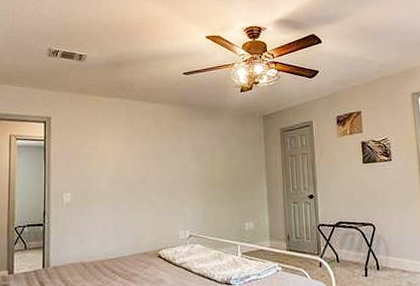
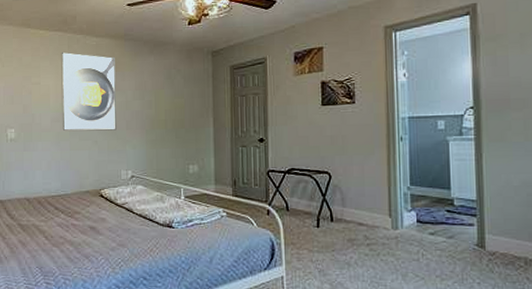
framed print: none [119,117,174,193] -> present [61,51,117,131]

